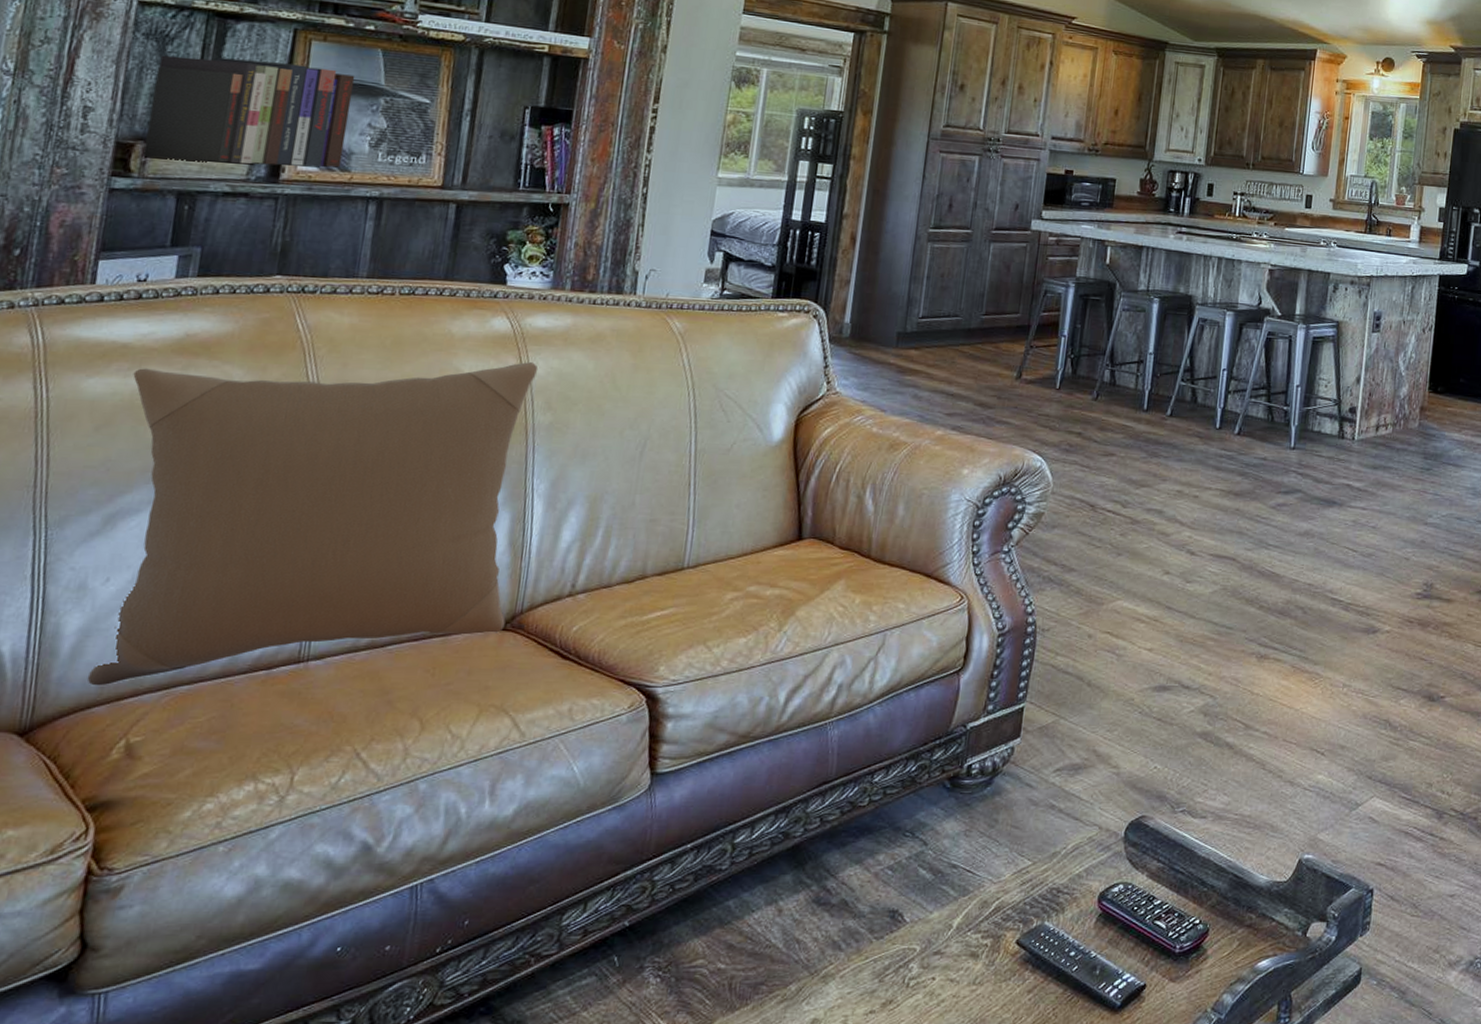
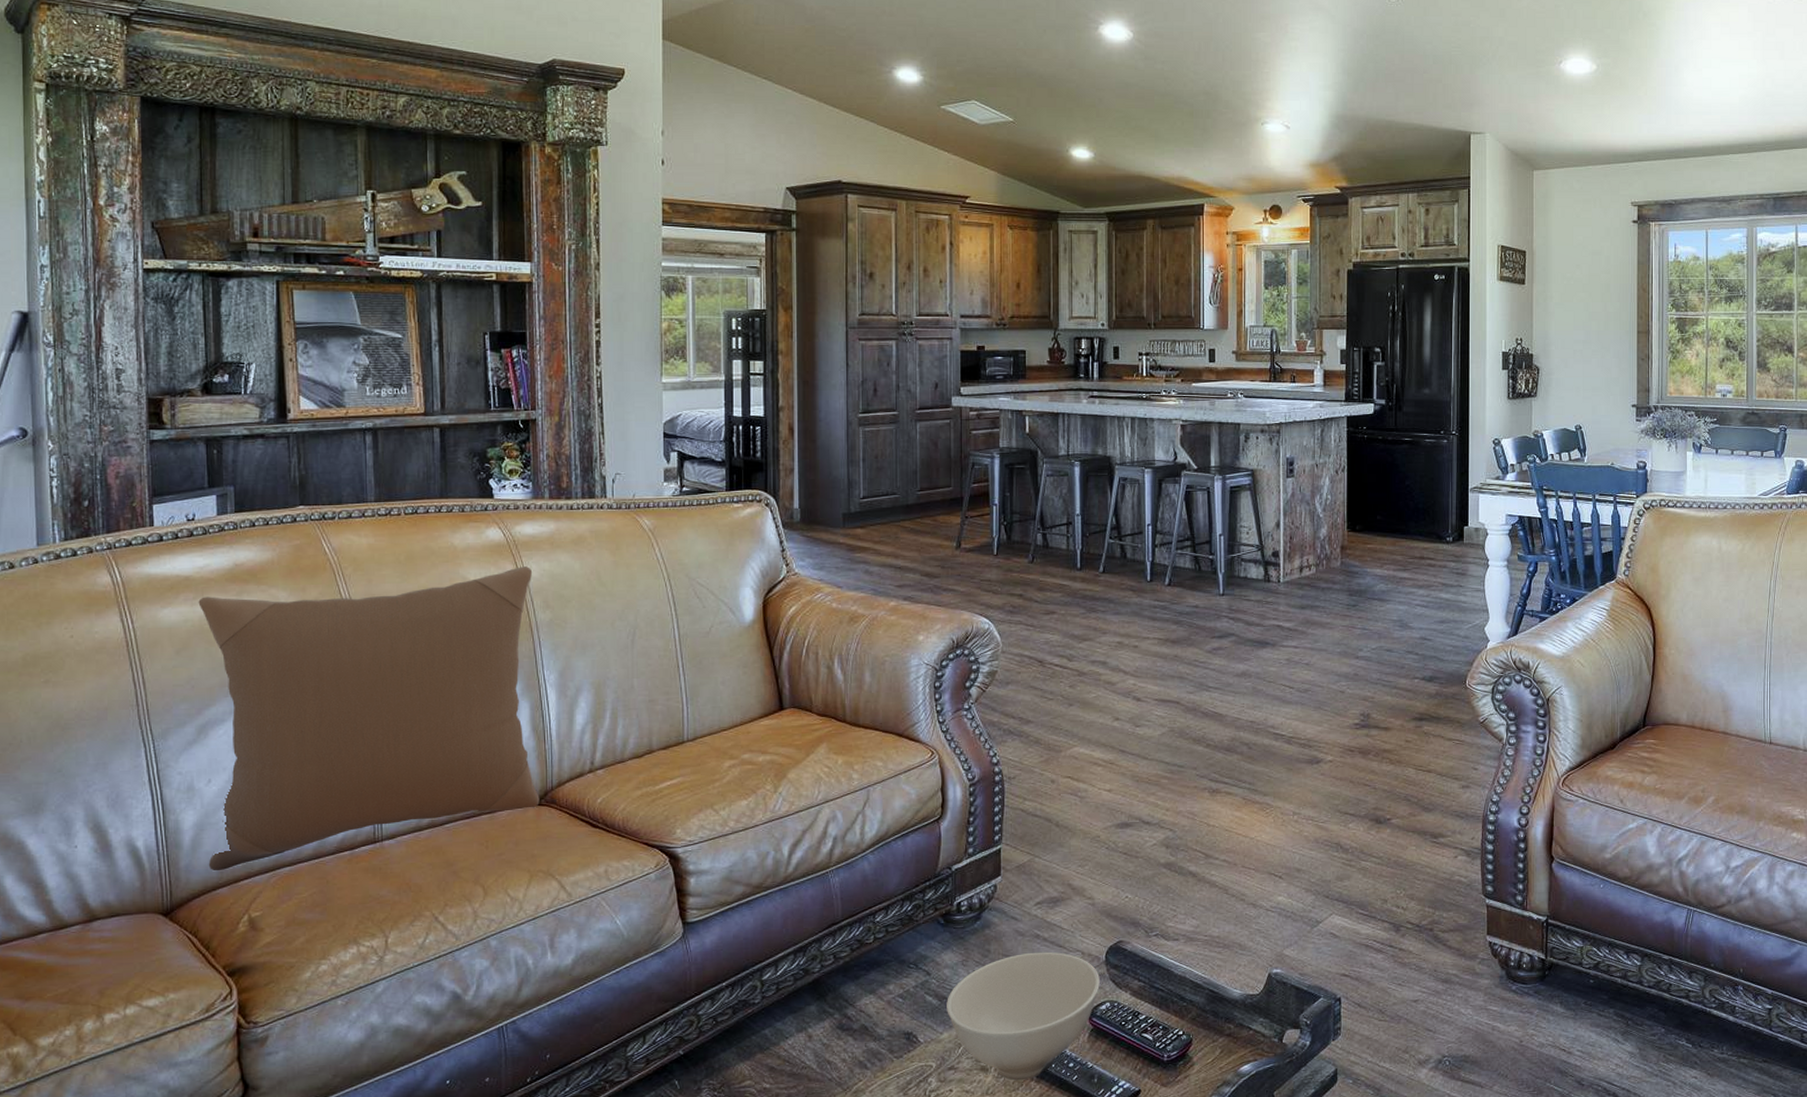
books: present [143,55,355,168] -> none [170,313,336,410]
bowl: none [940,824,1116,970] -> present [947,951,1100,1081]

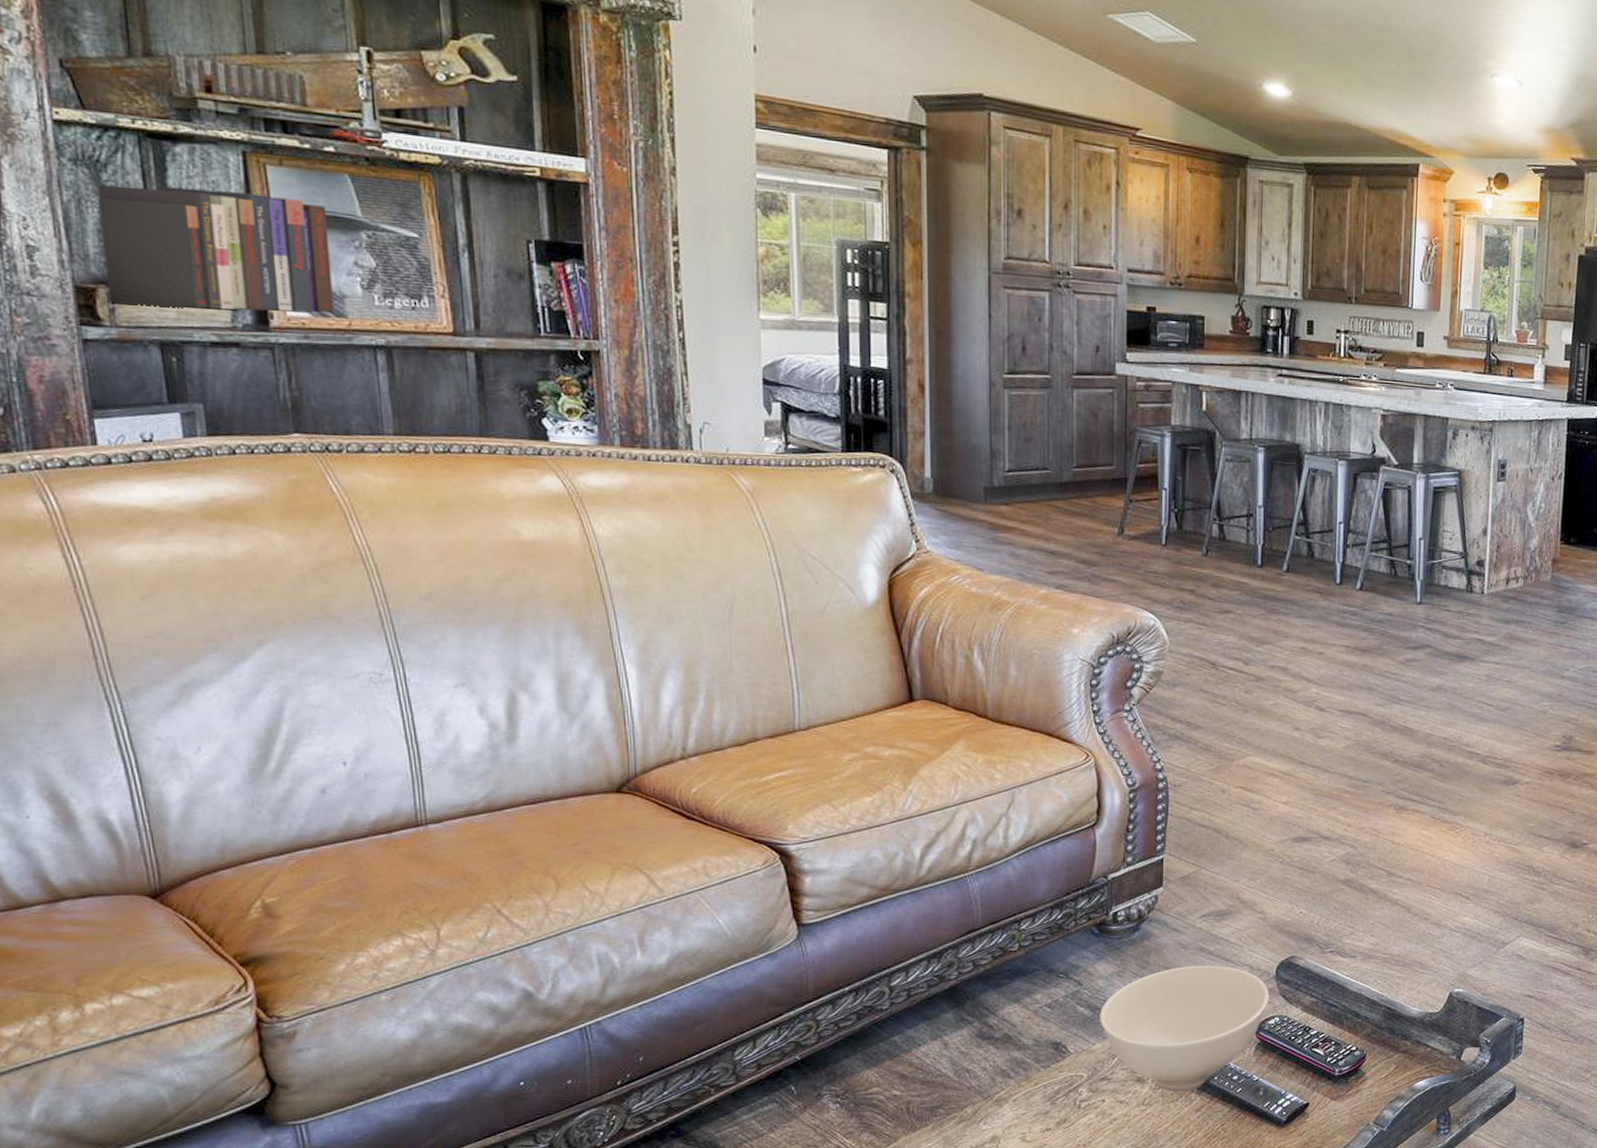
books: none [170,313,336,410] -> present [97,184,335,313]
pillow: present [198,566,540,871] -> none [166,523,621,851]

